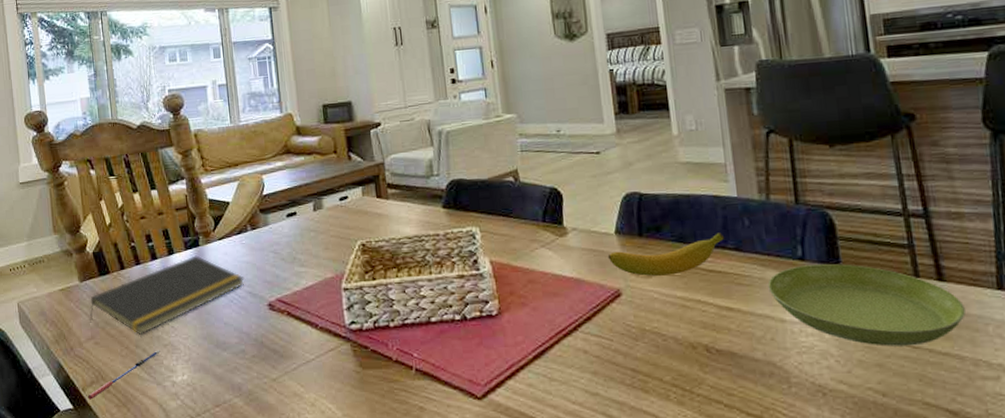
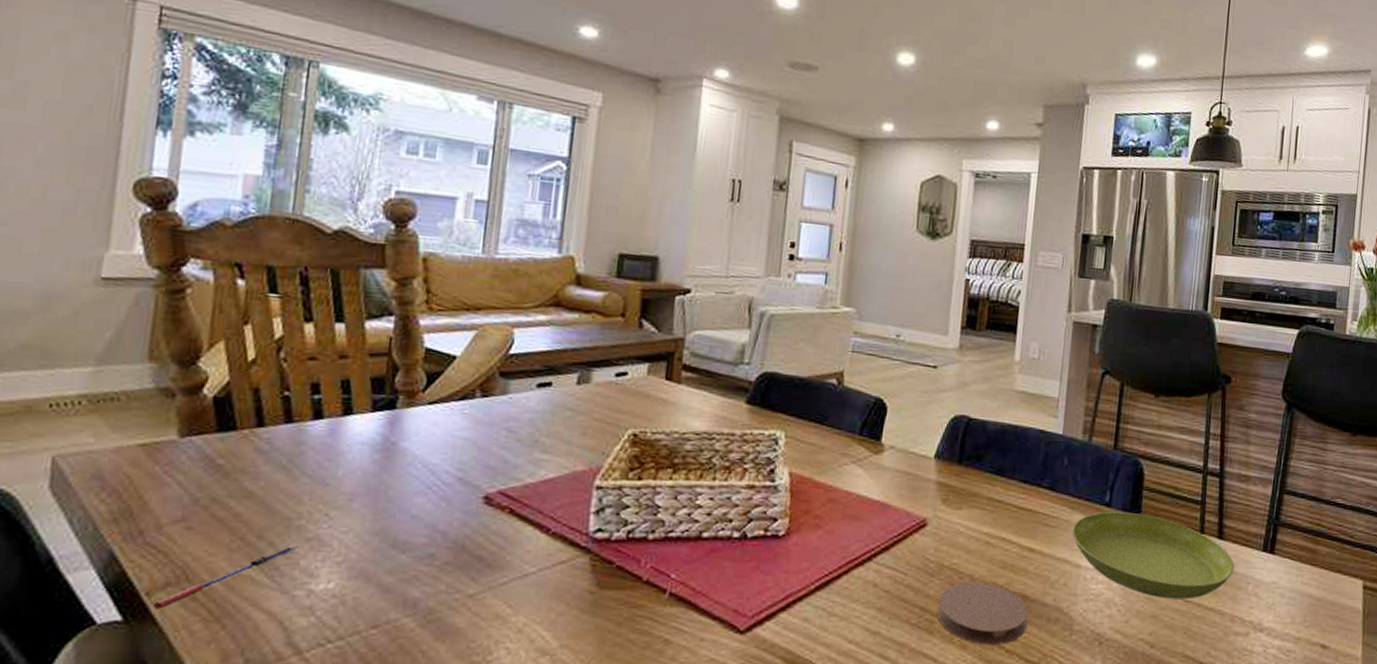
notepad: present [90,255,245,336] -> none [184,420,457,523]
banana: present [607,232,725,276] -> none [921,469,1043,509]
coaster: none [647,342,741,401] -> present [937,581,1028,646]

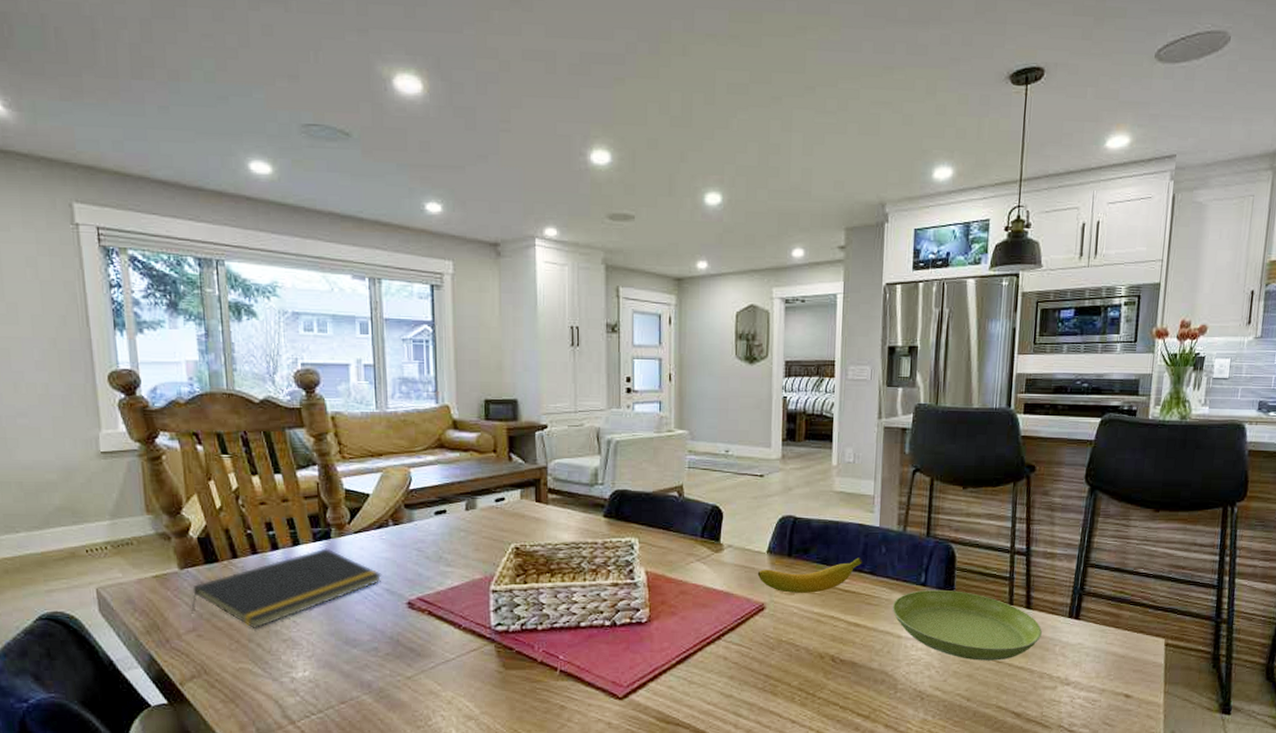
pen: present [152,545,298,610] -> none [186,645,278,695]
notepad: none [184,420,457,523] -> present [191,548,382,630]
banana: none [921,469,1043,509] -> present [757,557,863,593]
coaster: present [937,581,1028,646] -> none [779,653,857,703]

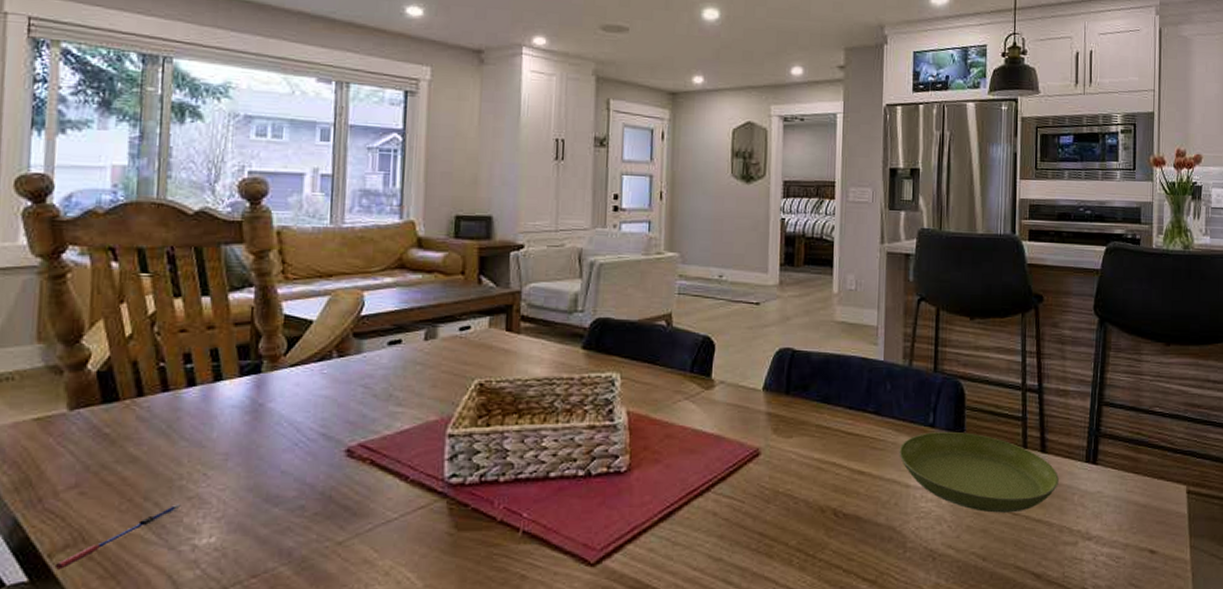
pen: none [186,645,278,695] -> present [54,504,181,570]
notepad: present [191,548,382,630] -> none [76,384,319,485]
banana: present [757,557,863,593] -> none [752,395,867,436]

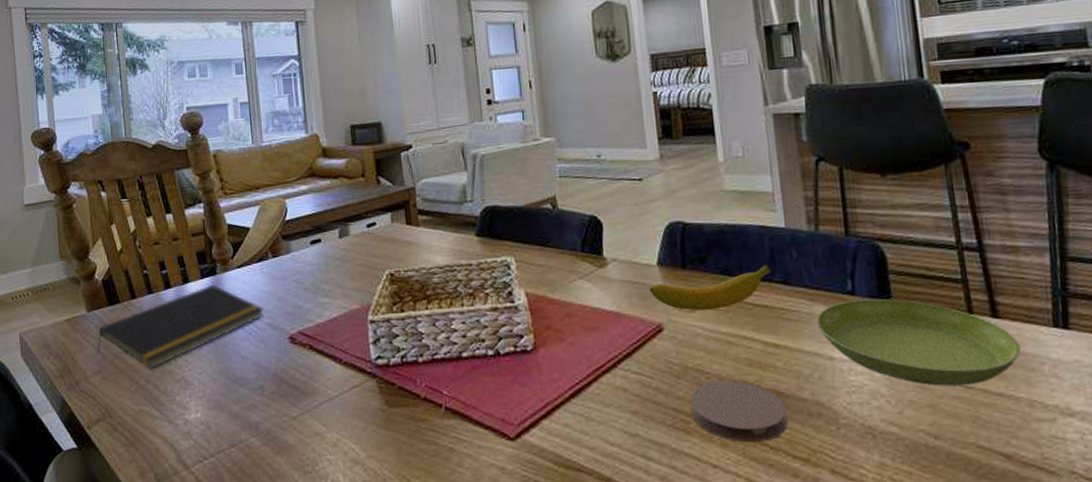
pen: present [54,504,181,570] -> none [93,385,173,439]
notepad: none [76,384,319,485] -> present [97,284,265,370]
banana: none [752,395,867,436] -> present [649,265,772,310]
coaster: none [775,506,862,566] -> present [689,381,788,443]

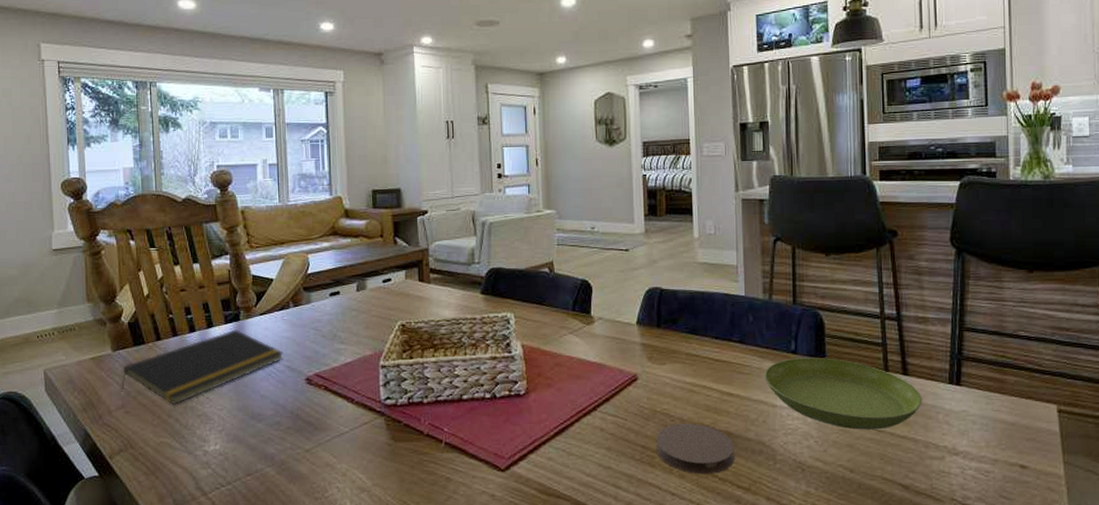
banana: present [649,265,772,310] -> none [628,327,732,363]

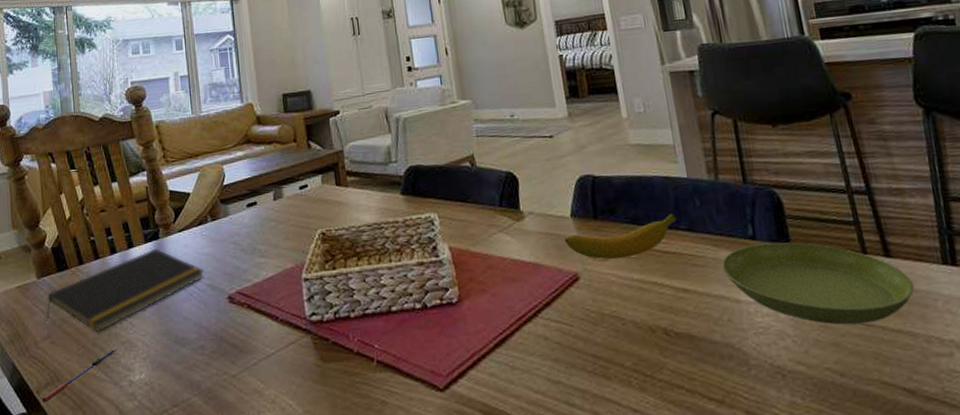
pen: none [114,420,194,467] -> present [41,348,118,403]
banana: none [628,327,732,363] -> present [564,213,678,259]
coaster: present [655,423,734,475] -> none [607,326,702,386]

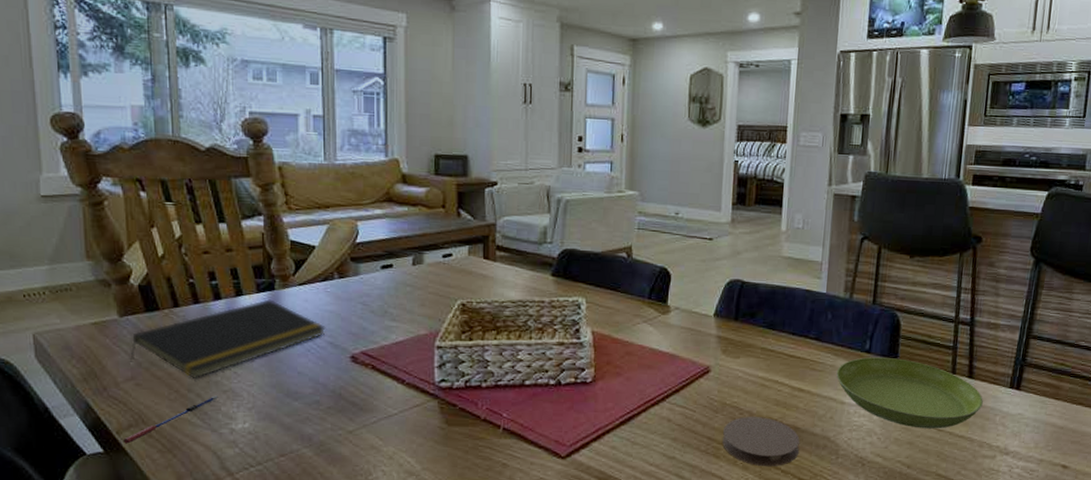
banana: present [564,213,678,259] -> none [703,323,809,357]
coaster: none [607,326,702,386] -> present [722,416,800,467]

